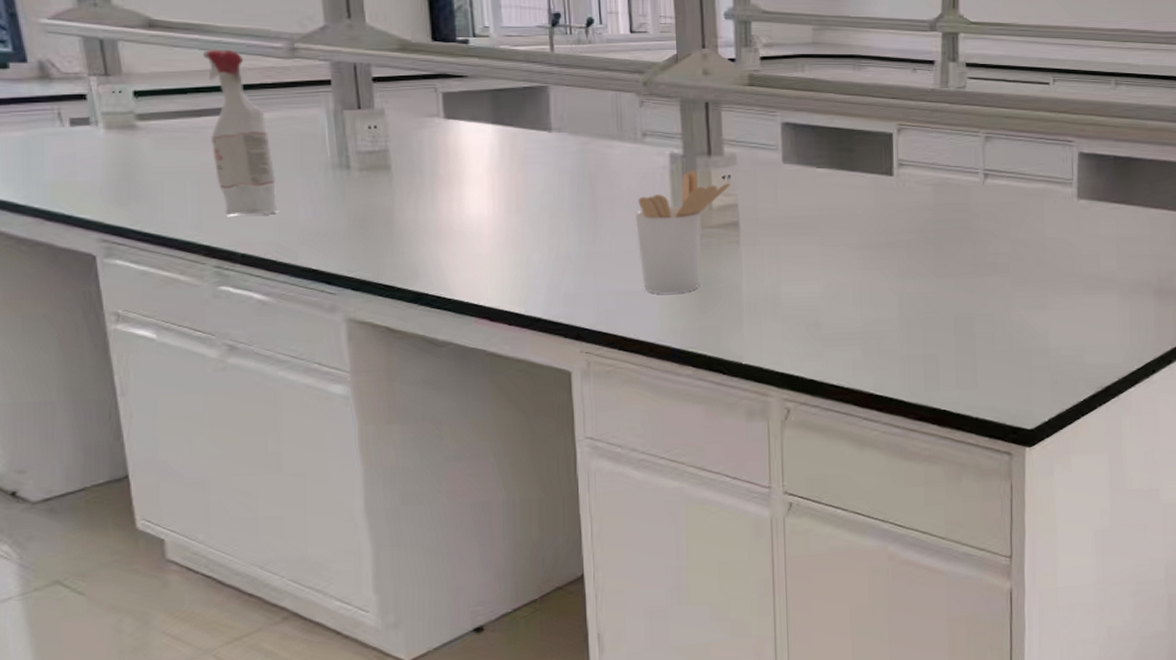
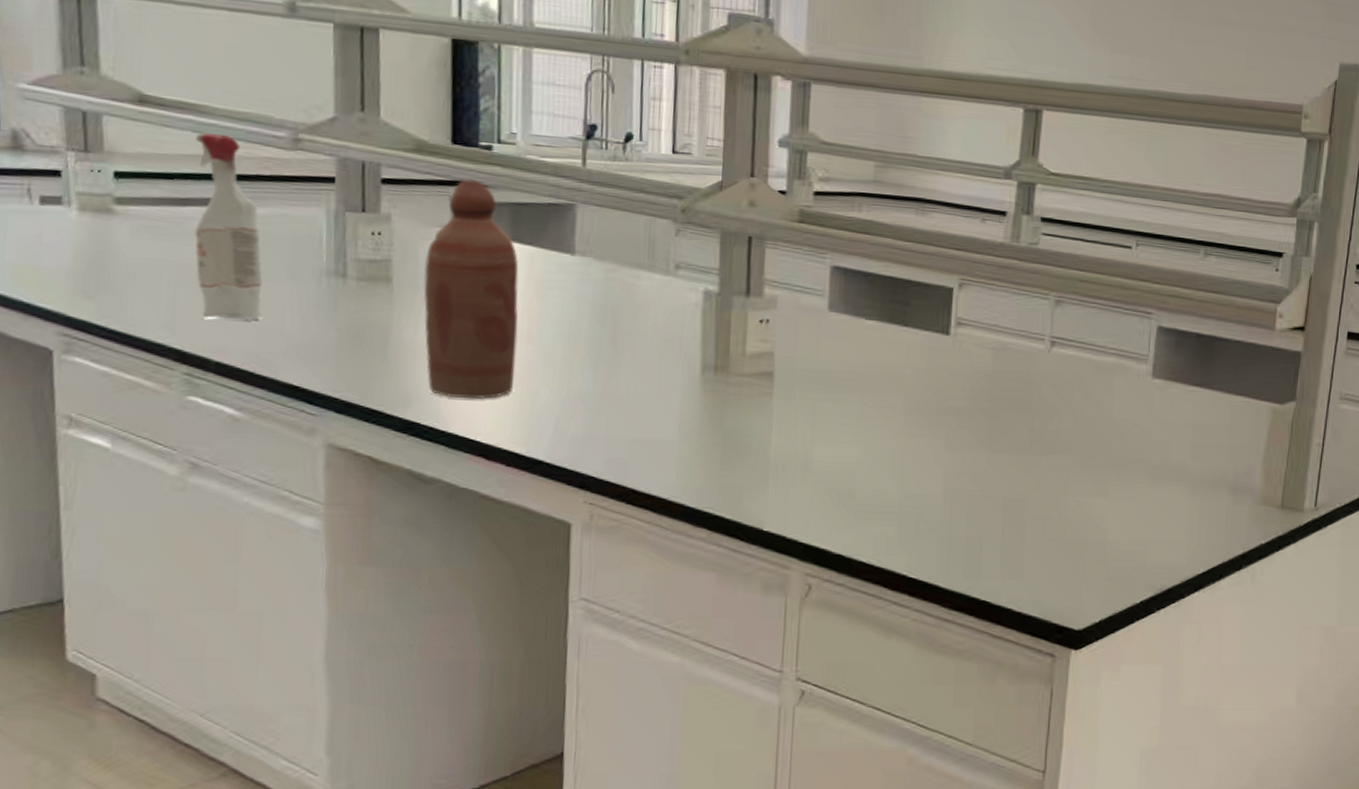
bottle: none [418,70,509,269] -> present [423,178,519,399]
utensil holder: present [634,170,731,294] -> none [658,311,768,446]

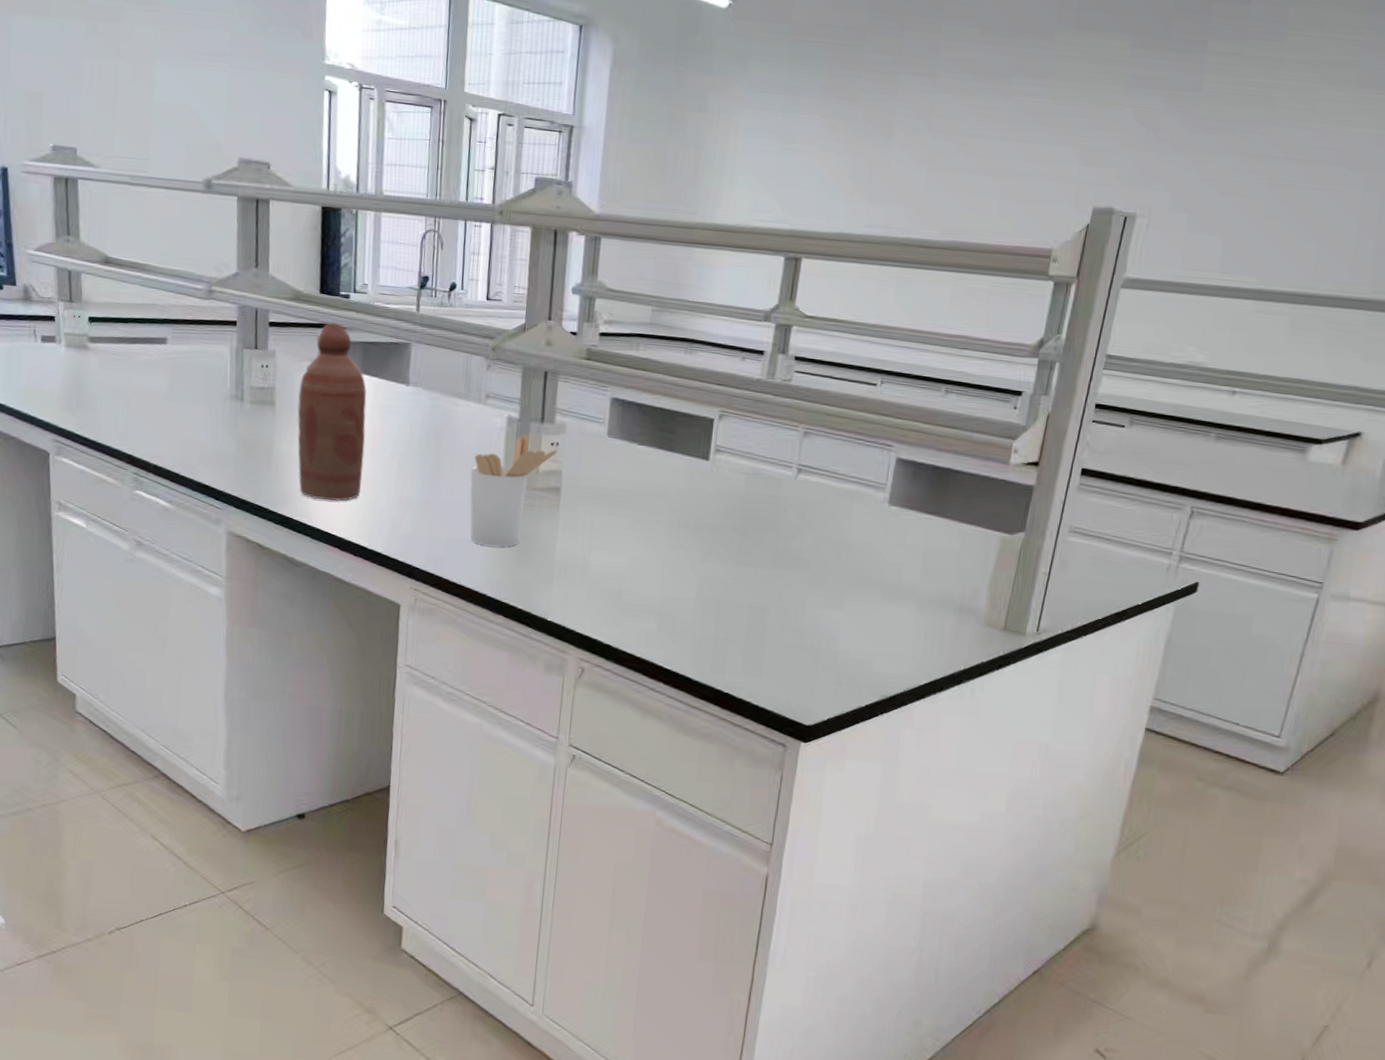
spray bottle: present [194,132,263,320] -> none [140,286,186,433]
utensil holder: none [658,311,768,446] -> present [469,434,558,547]

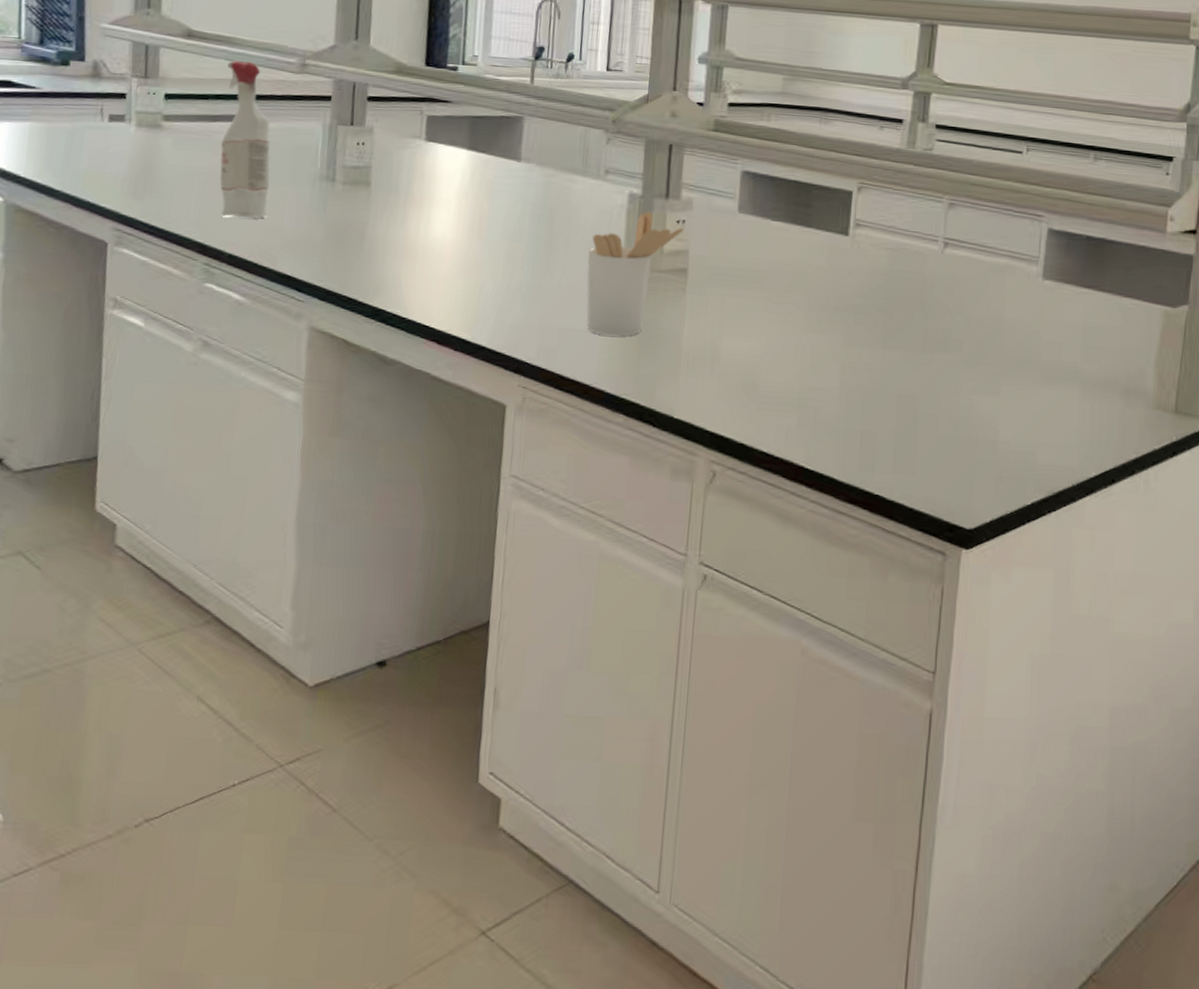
spray bottle: none [140,286,186,433] -> present [219,60,271,218]
bottle: present [297,321,367,501] -> none [393,95,474,290]

